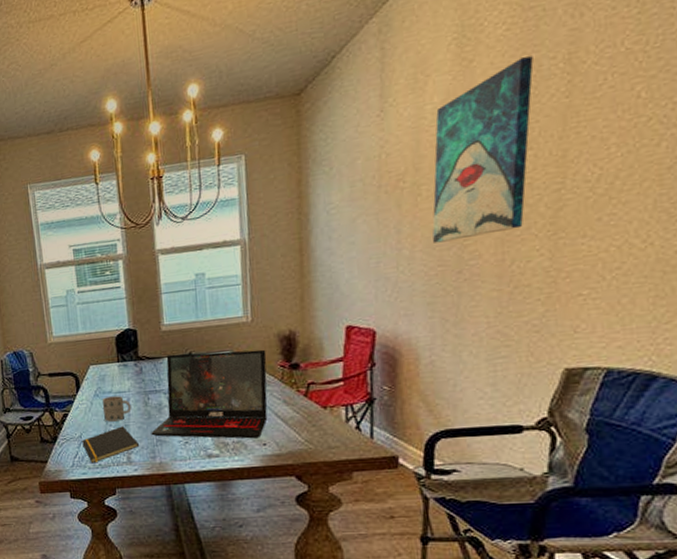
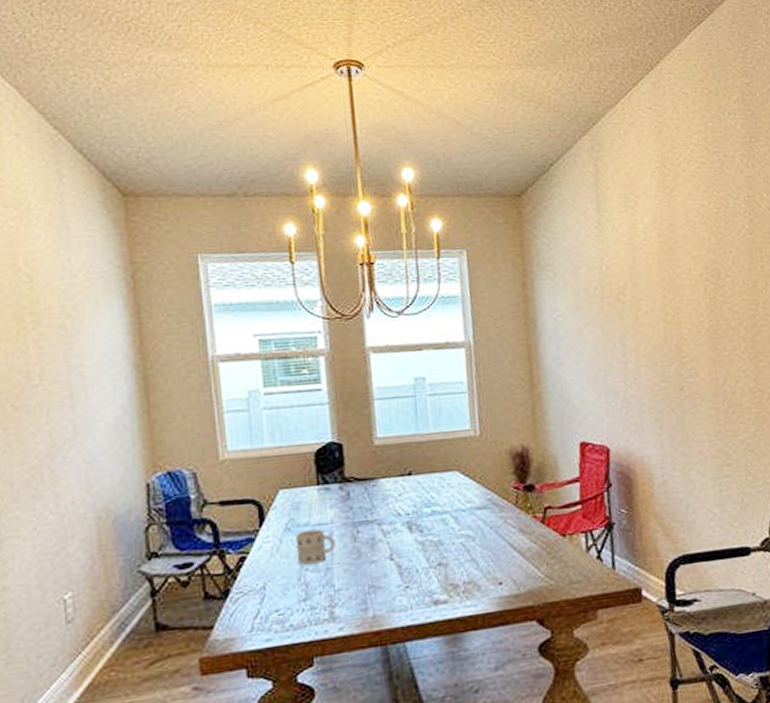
notepad: present [82,426,140,464] -> none [266,570,347,625]
laptop: present [151,349,268,439] -> none [361,468,503,582]
wall art: present [432,56,534,243] -> none [647,194,730,359]

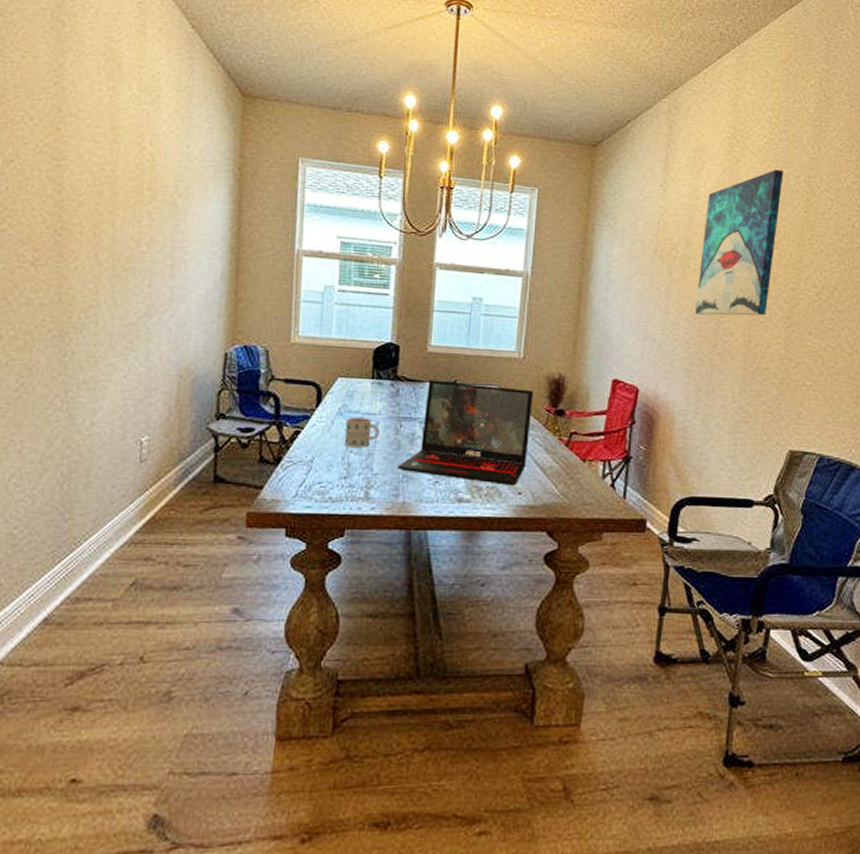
laptop: none [361,468,503,582] -> present [397,379,534,486]
wall art: none [647,194,730,359] -> present [696,170,783,316]

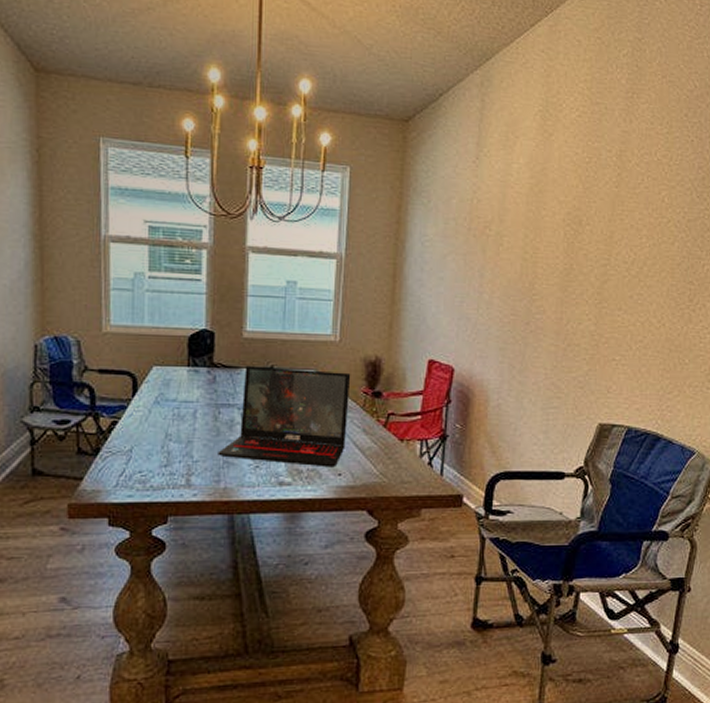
mug: present [344,417,380,448] -> none [162,406,198,436]
wall art: present [696,170,783,316] -> none [509,144,595,294]

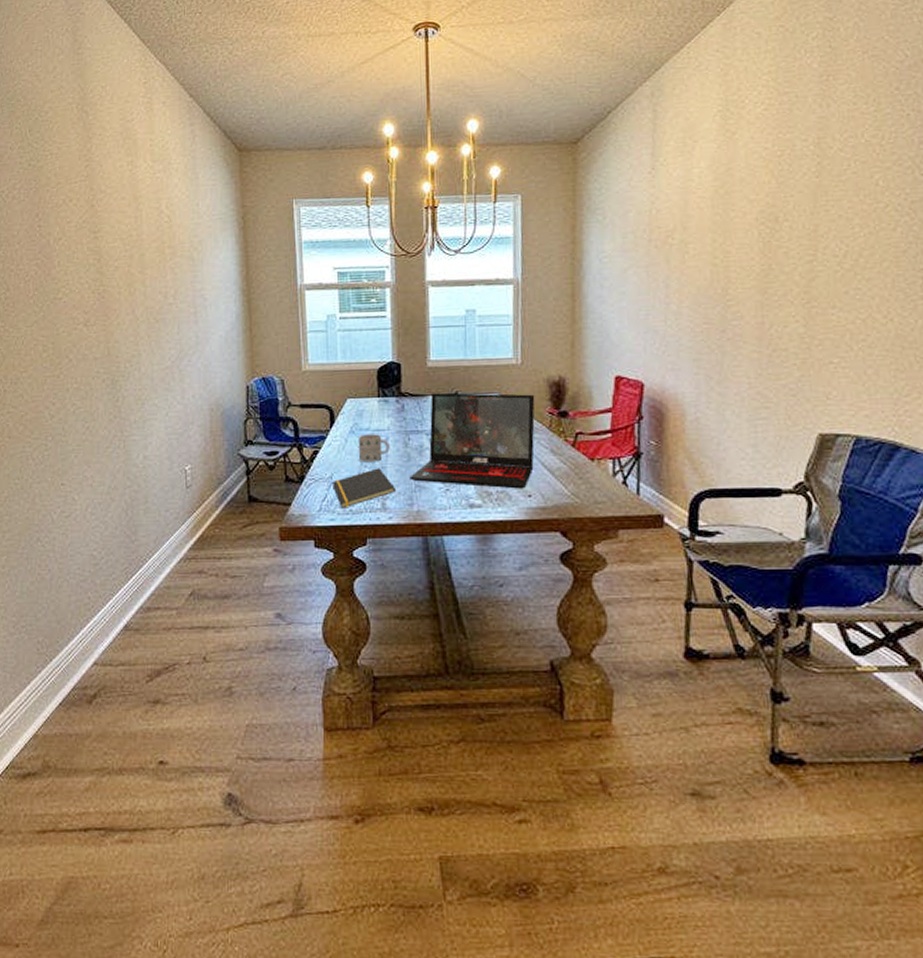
notepad: none [132,442,203,485] -> present [332,468,397,509]
mug: none [162,406,198,436] -> present [358,434,390,462]

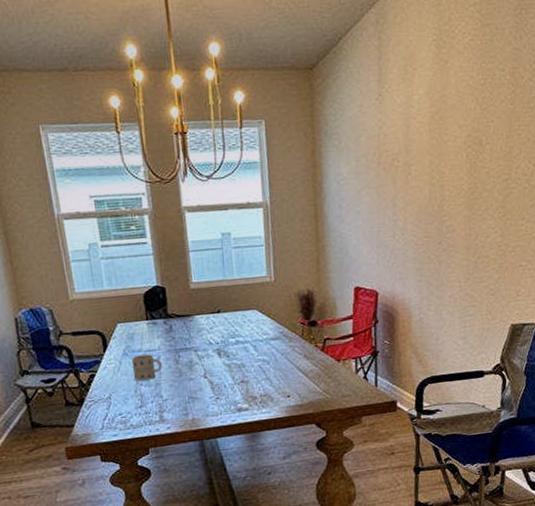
notepad: present [332,468,397,509] -> none [111,385,172,425]
laptop: present [409,393,535,489] -> none [183,307,291,394]

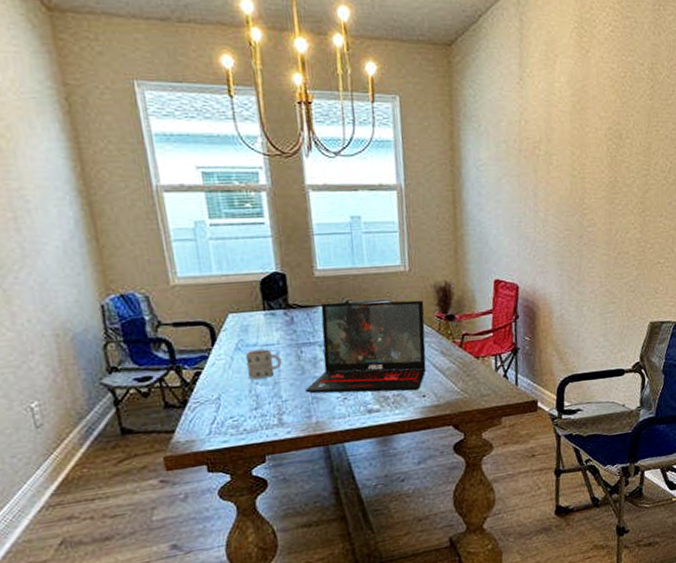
laptop: none [183,307,291,394] -> present [305,300,427,394]

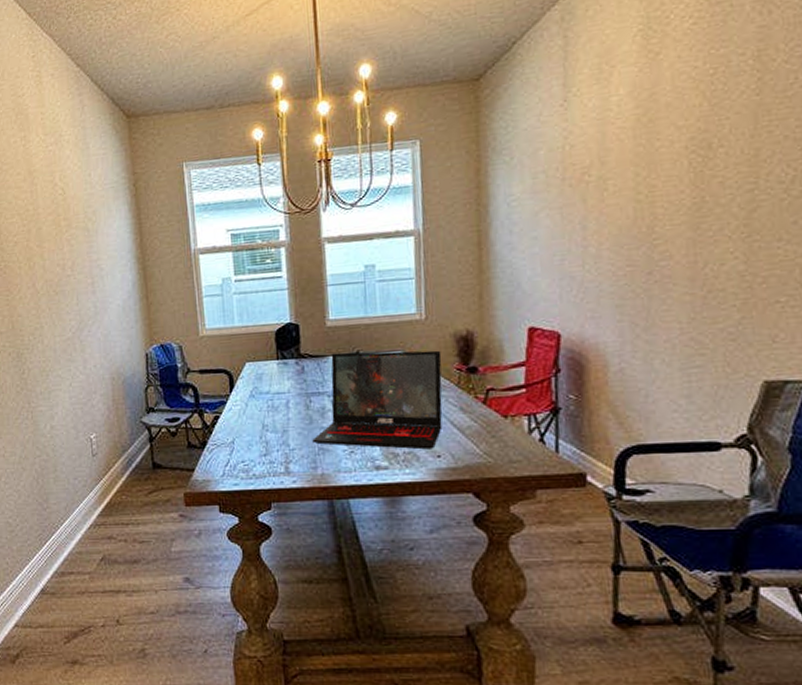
mug: present [245,349,282,380] -> none [258,397,291,426]

